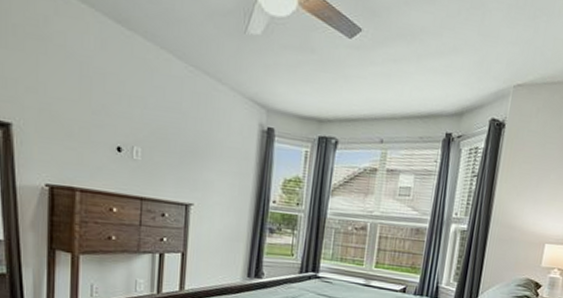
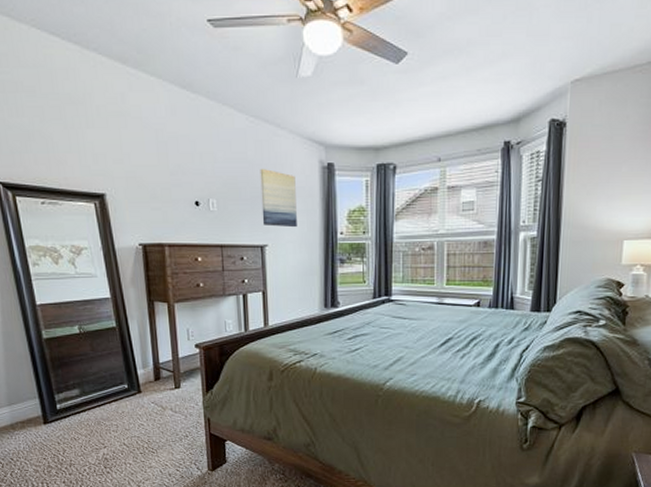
wall art: none [190,122,232,190] -> present [260,168,297,228]

